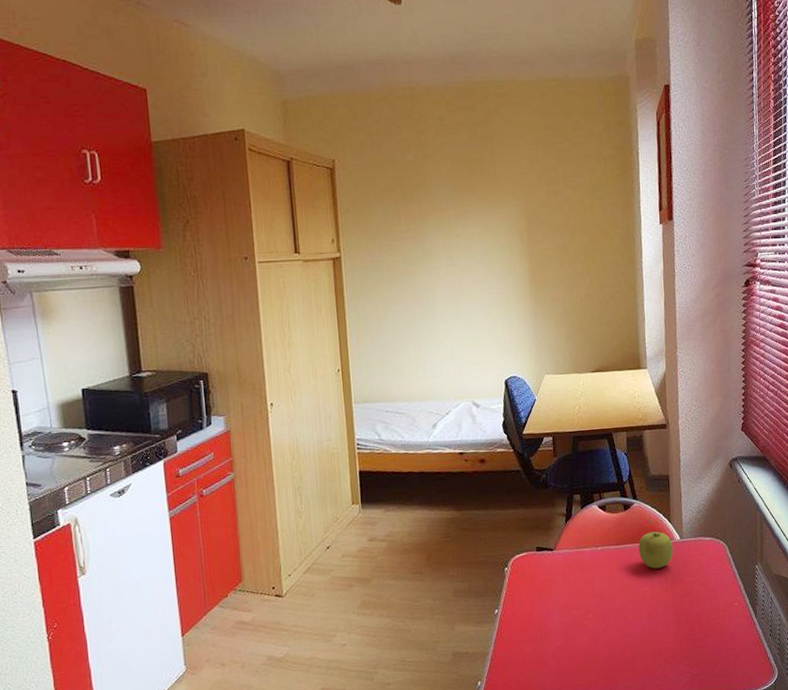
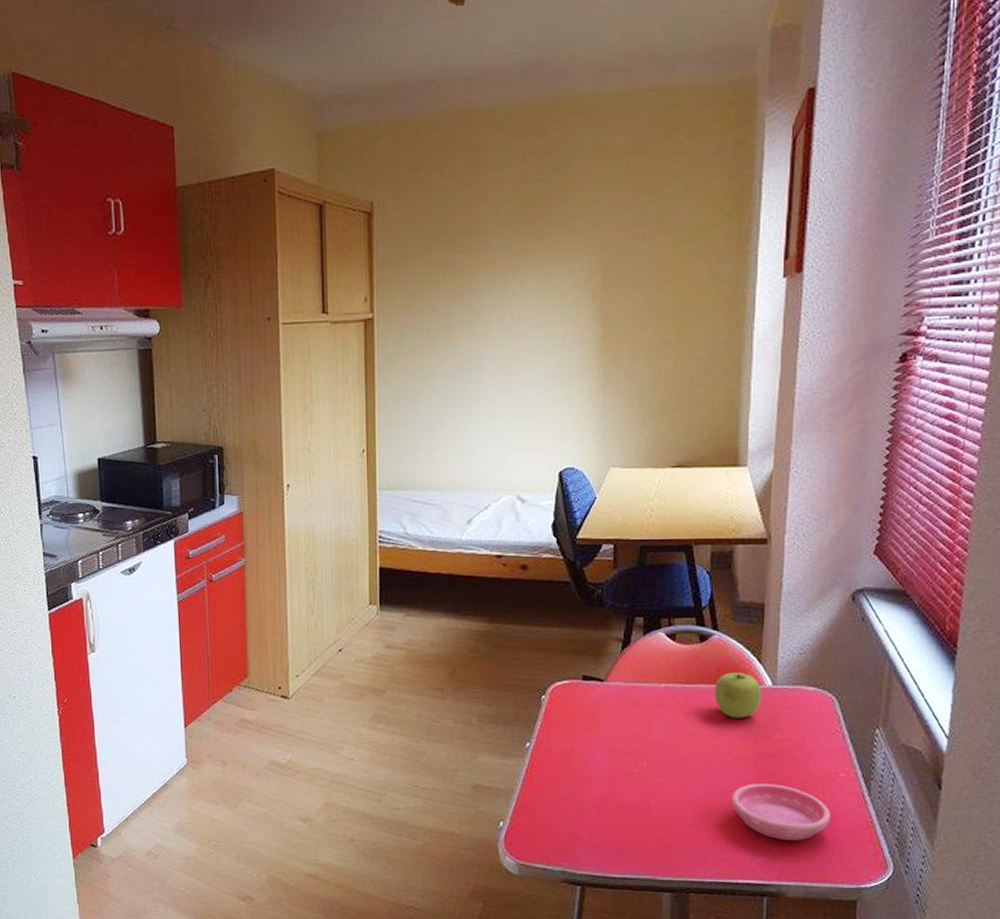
saucer: none [659,618,731,663] -> present [732,784,831,841]

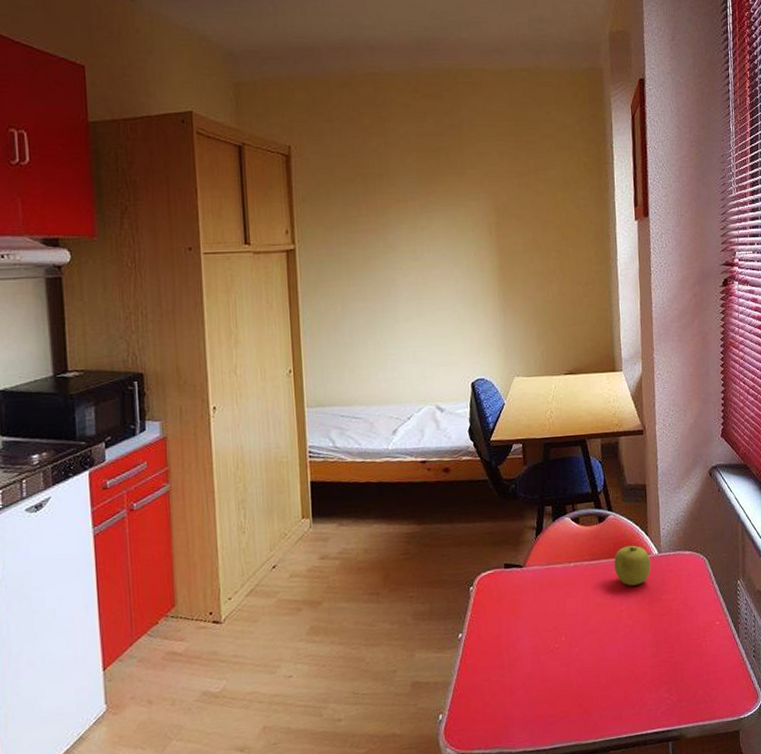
saucer: present [732,784,831,841] -> none [636,639,713,688]

